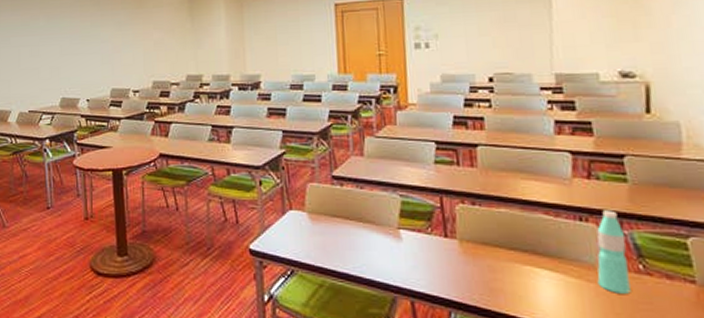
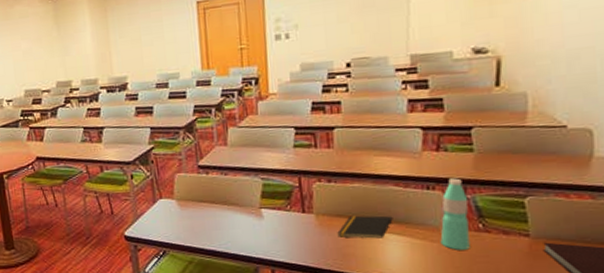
notepad: none [483,244,544,274] -> present [337,215,393,239]

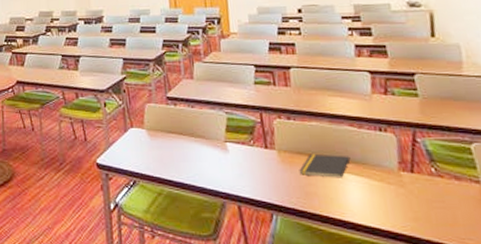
water bottle: present [440,178,470,250] -> none [394,121,426,194]

